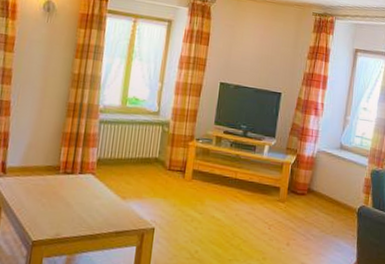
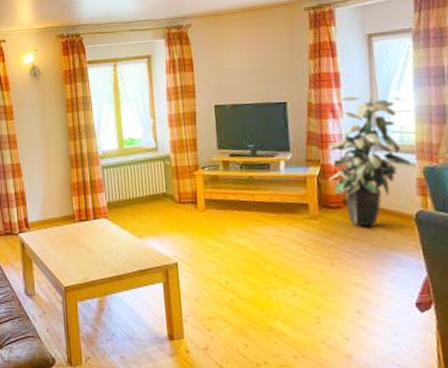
indoor plant: none [300,98,364,215] -> present [327,96,412,227]

